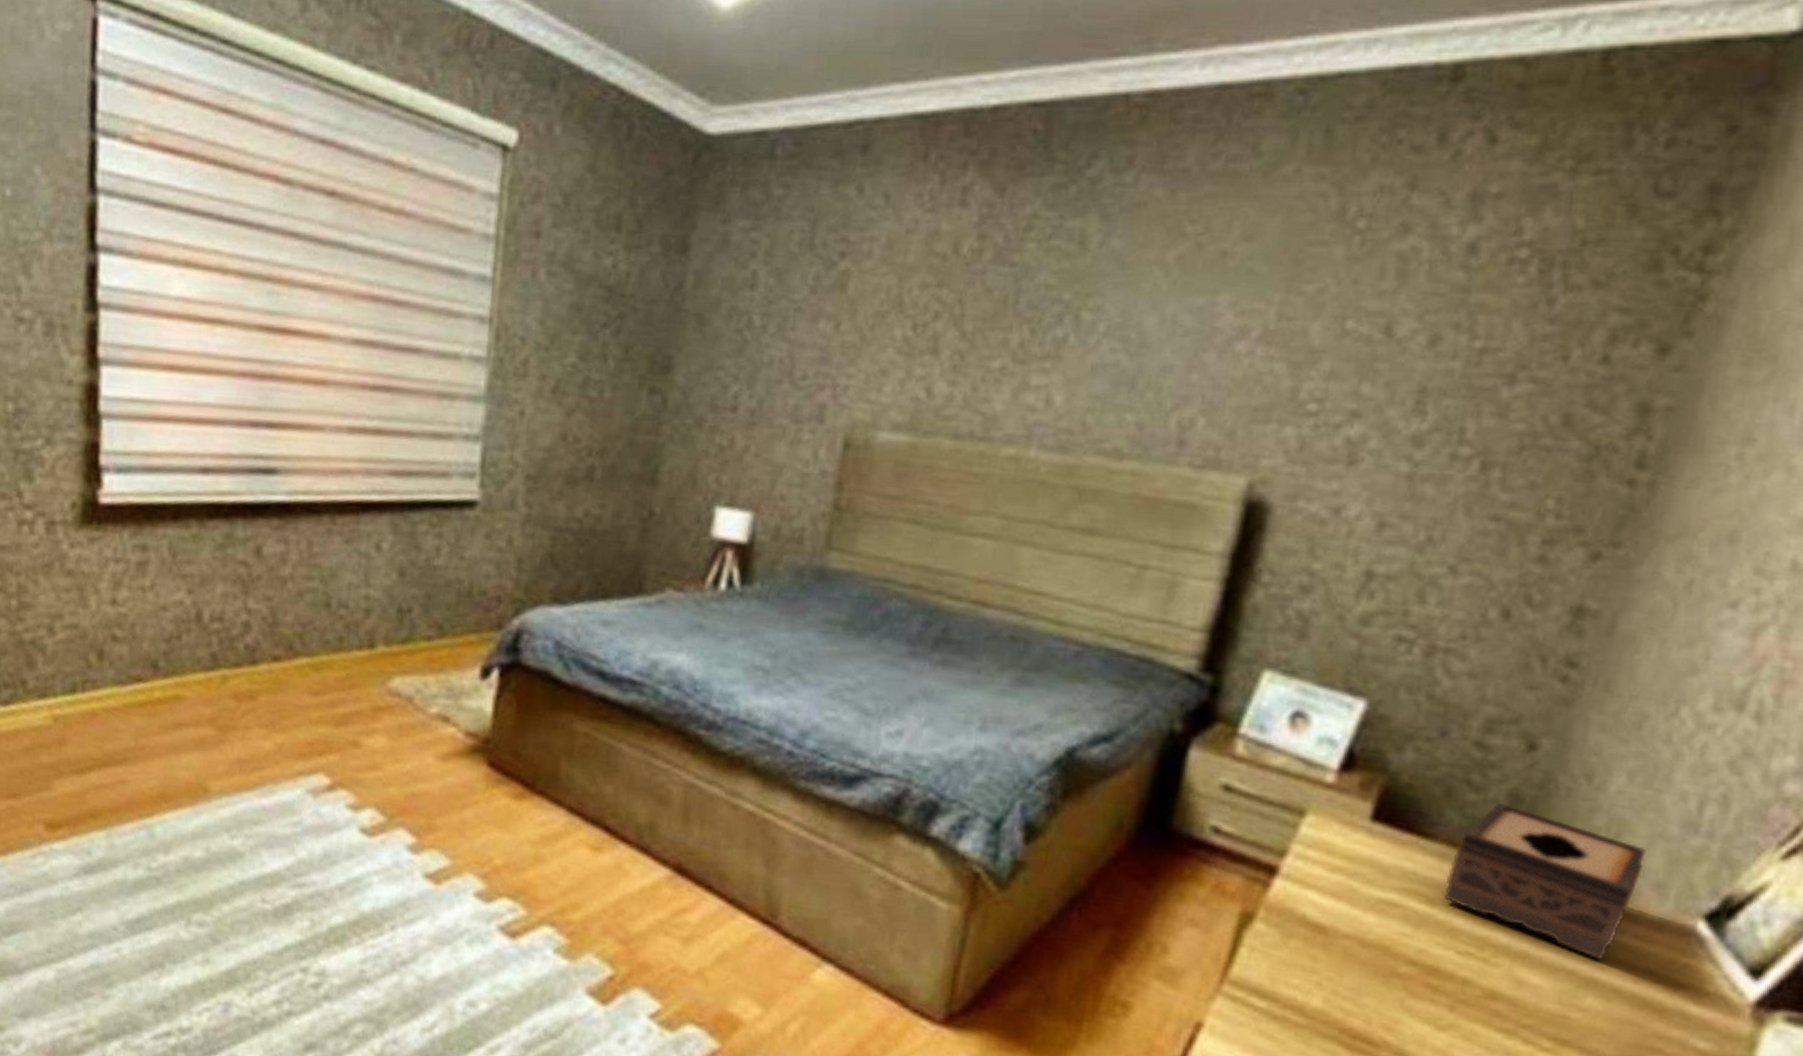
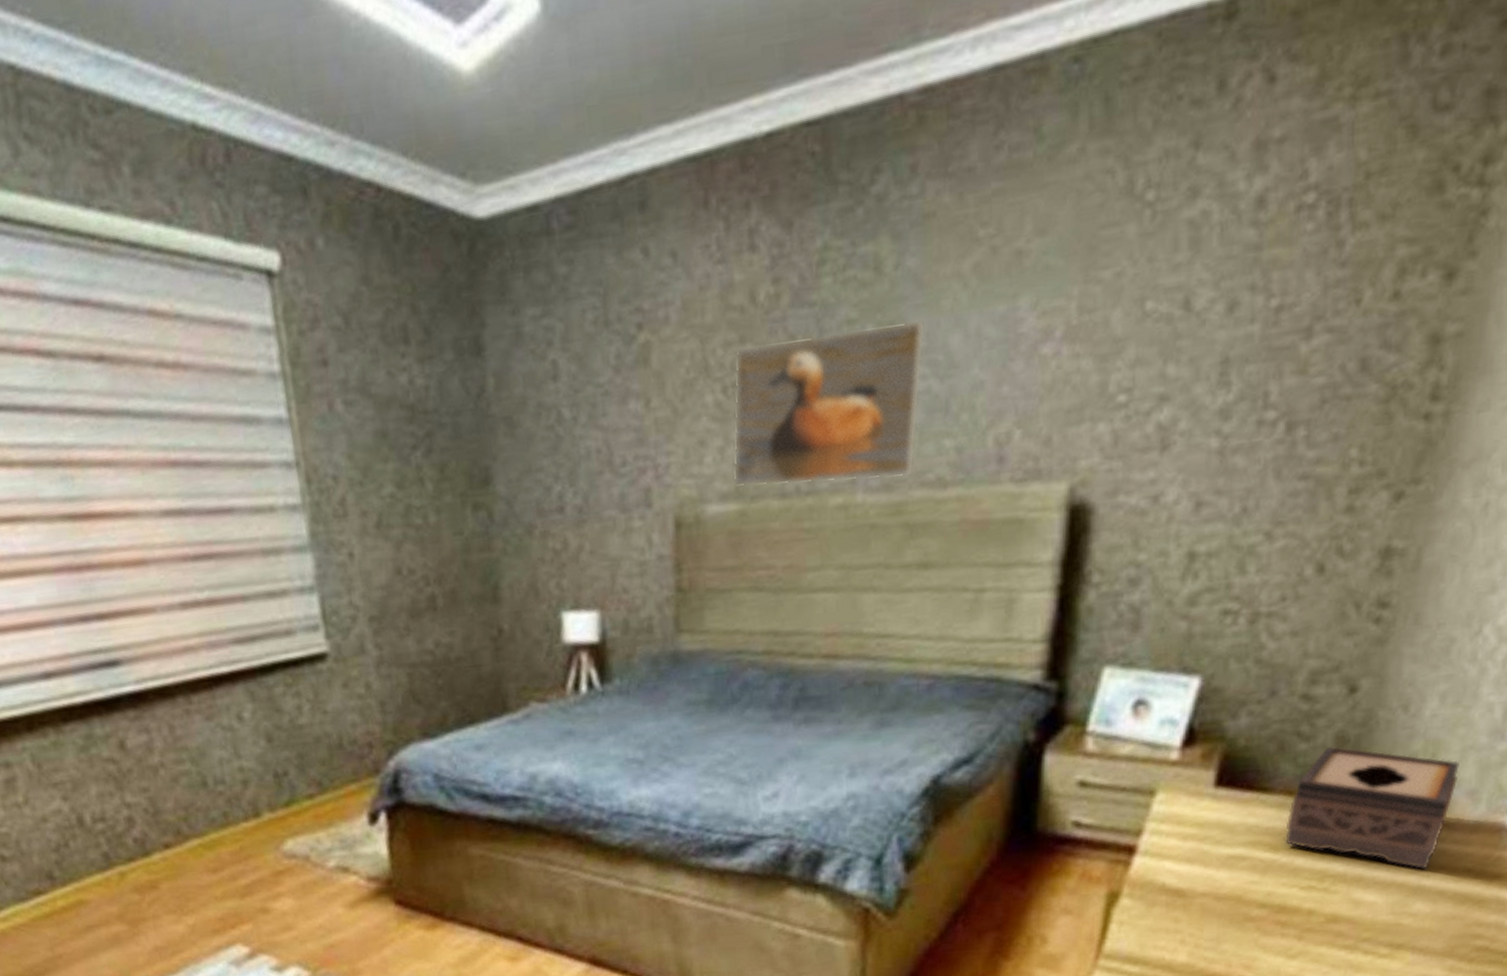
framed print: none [907,290,1123,443] -> present [732,319,926,488]

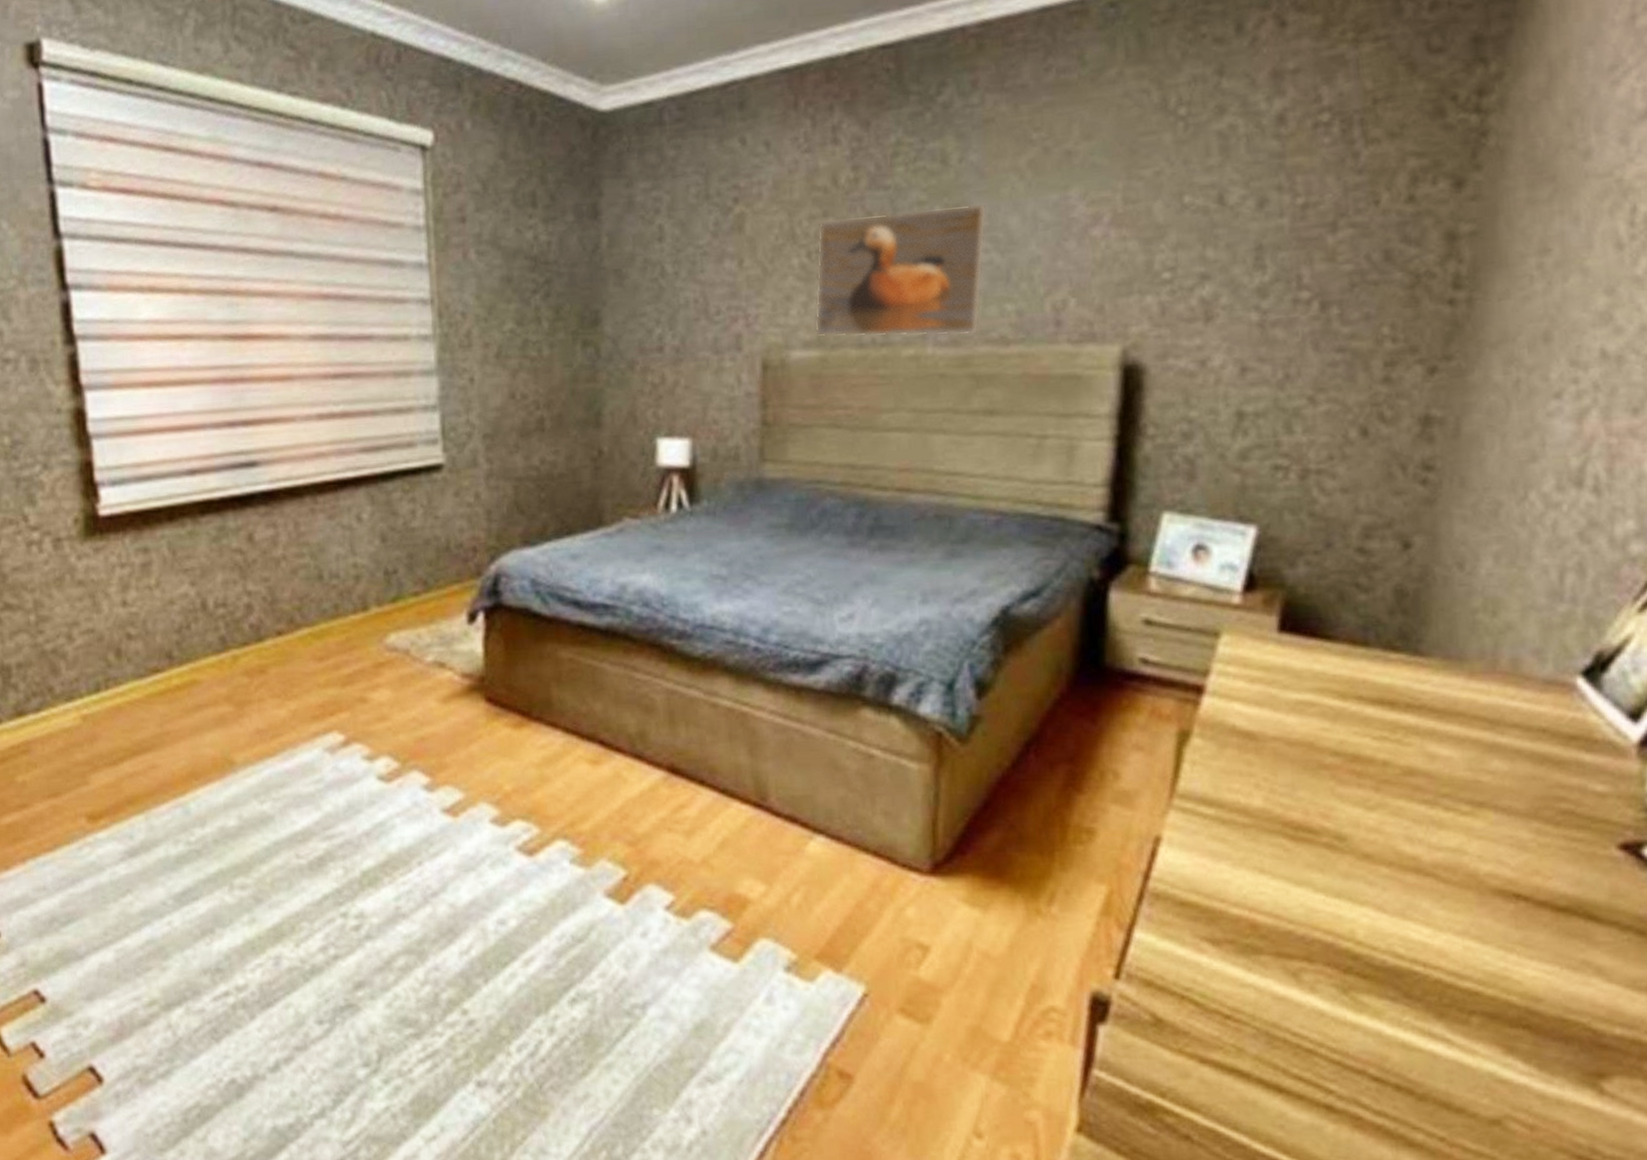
tissue box: present [1285,746,1460,869] -> none [1352,598,1522,726]

